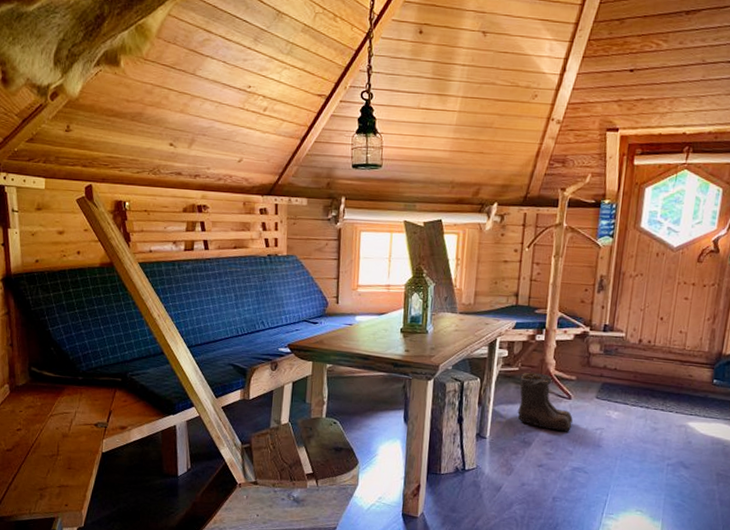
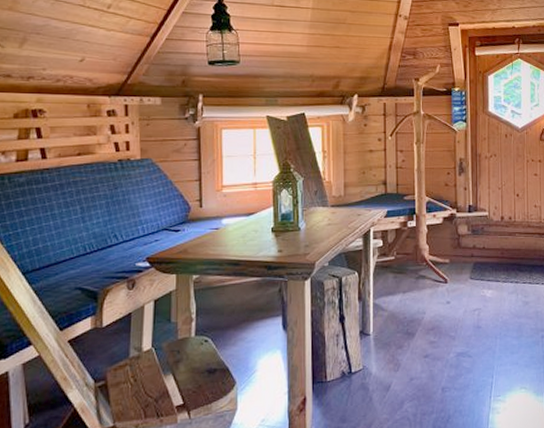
boots: present [517,372,573,432] -> none [397,260,451,318]

